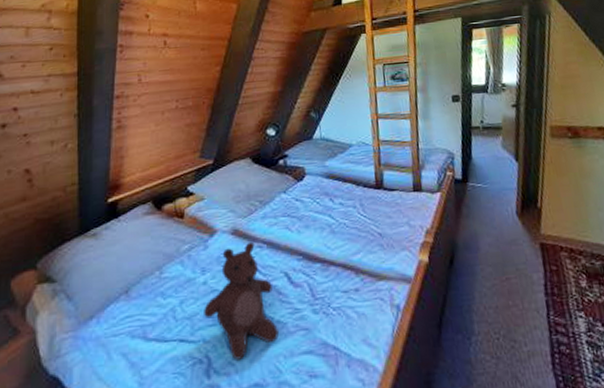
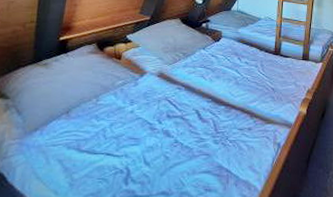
teddy bear: present [204,241,279,360] -> none [128,84,186,173]

